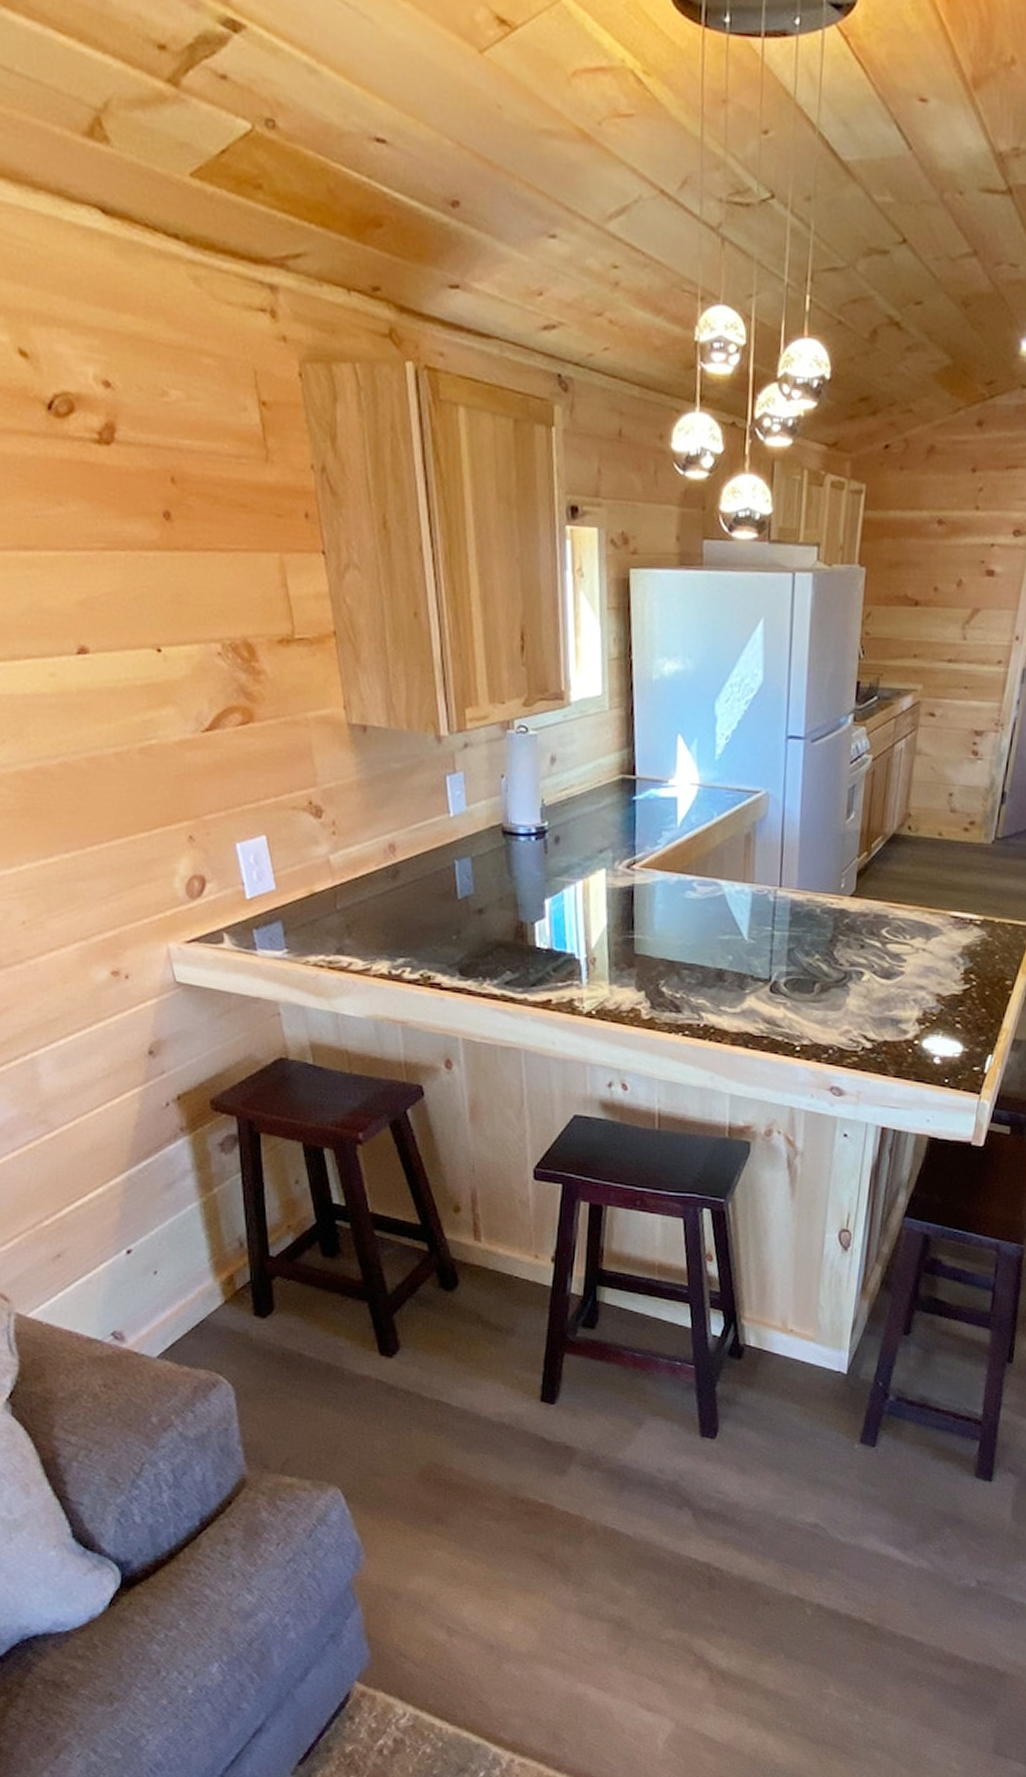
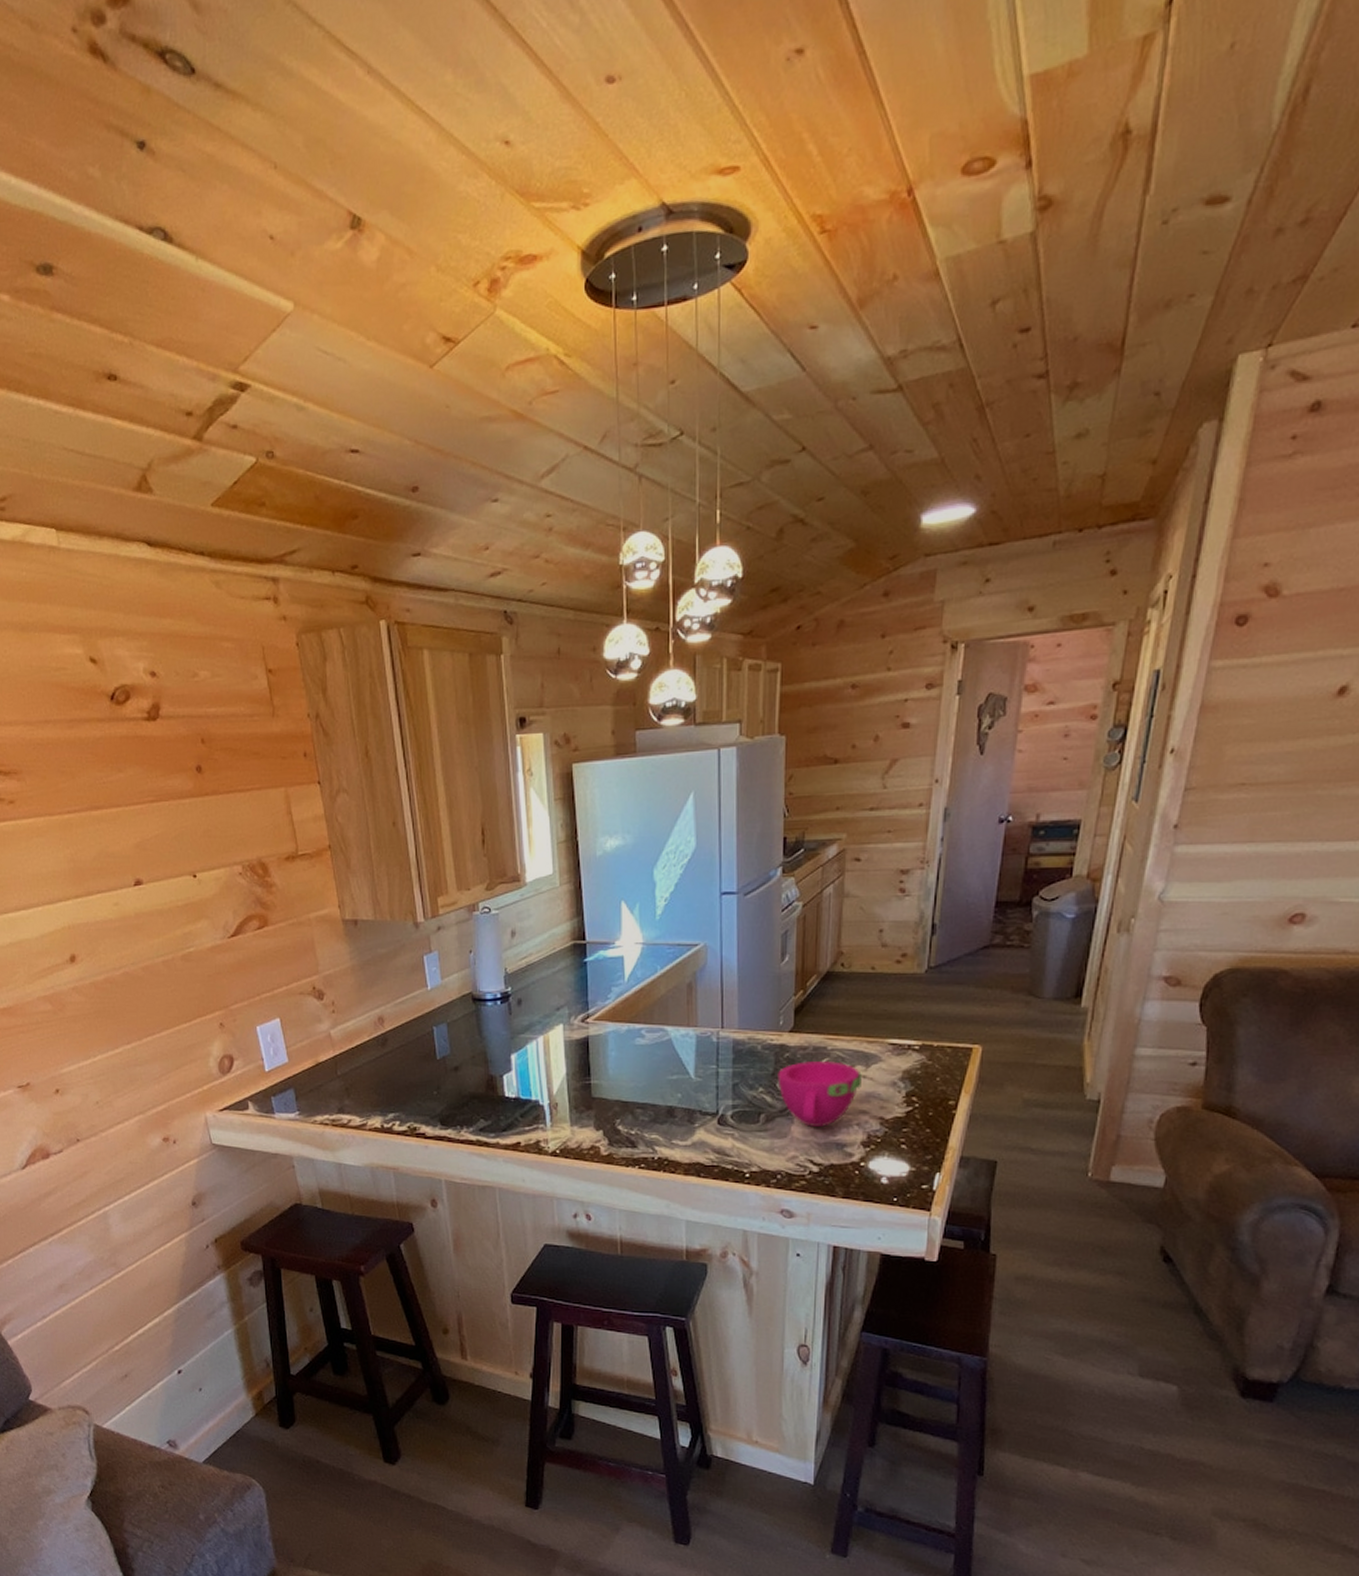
bowl: none [835,929,922,1001] -> present [777,1060,862,1127]

